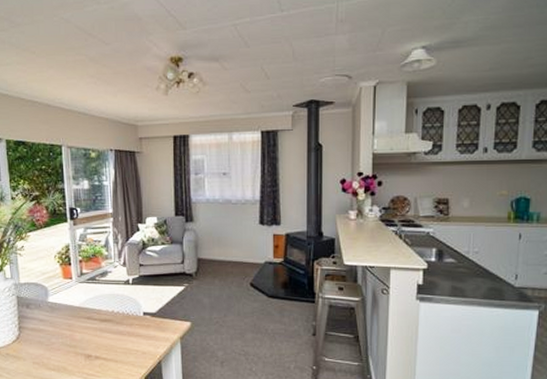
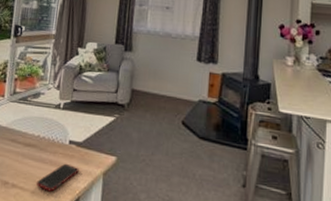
cell phone: none [117,333,157,359] -> present [35,163,79,192]

